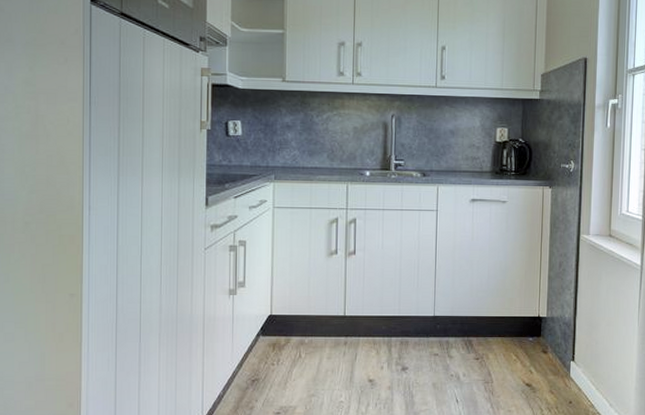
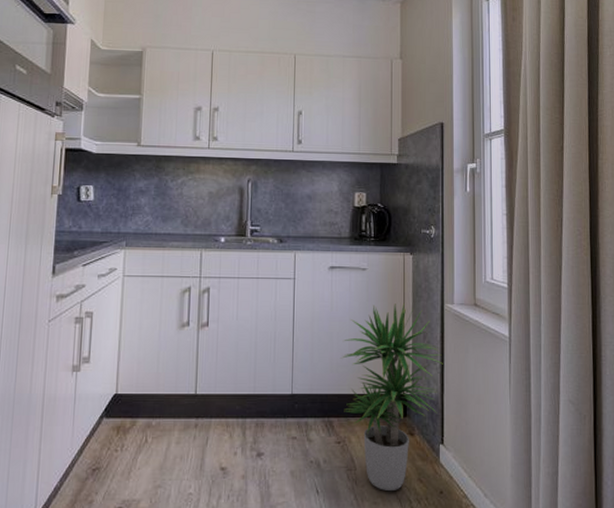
potted plant: none [480,233,577,400] -> present [341,302,443,491]

